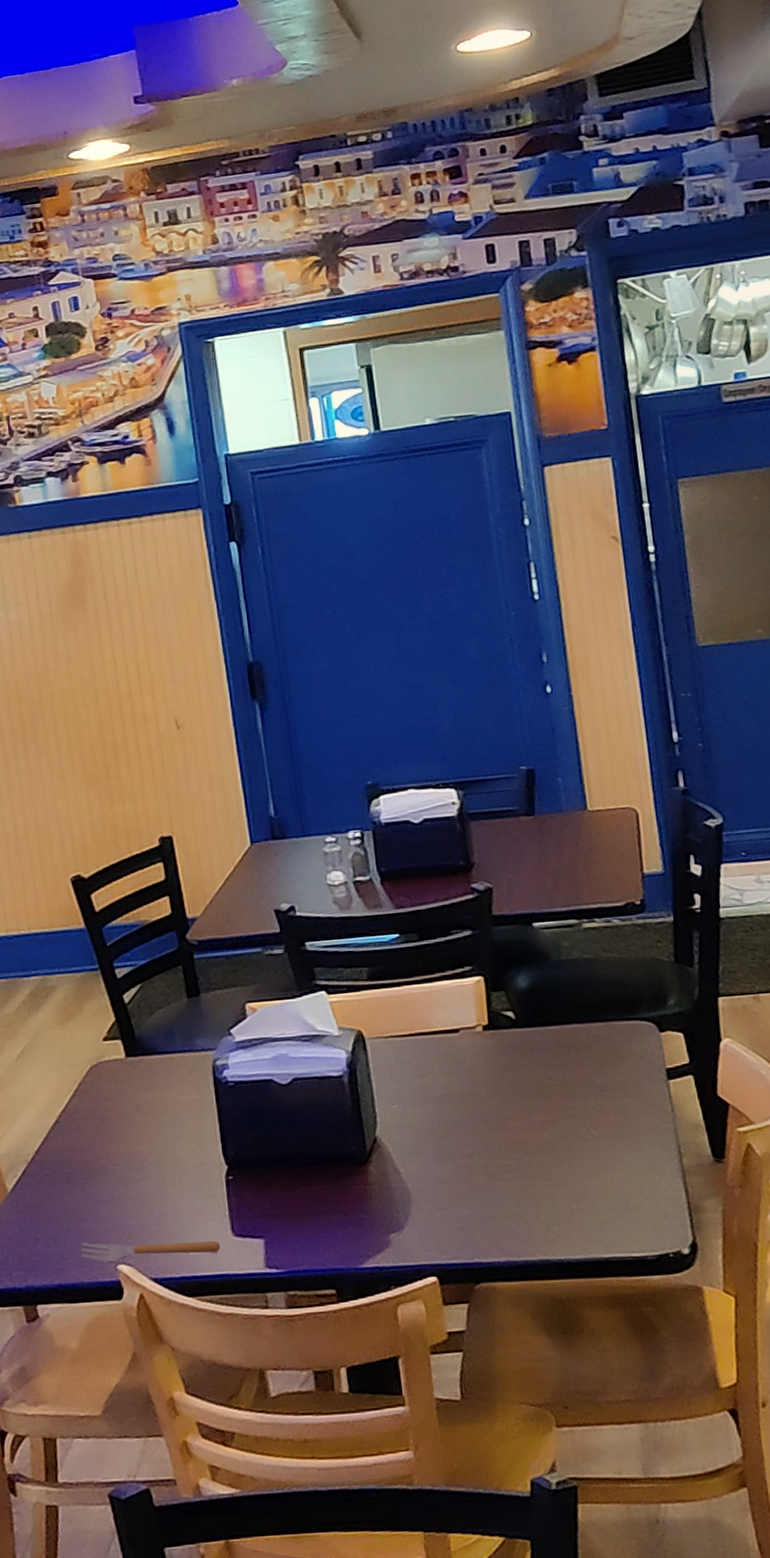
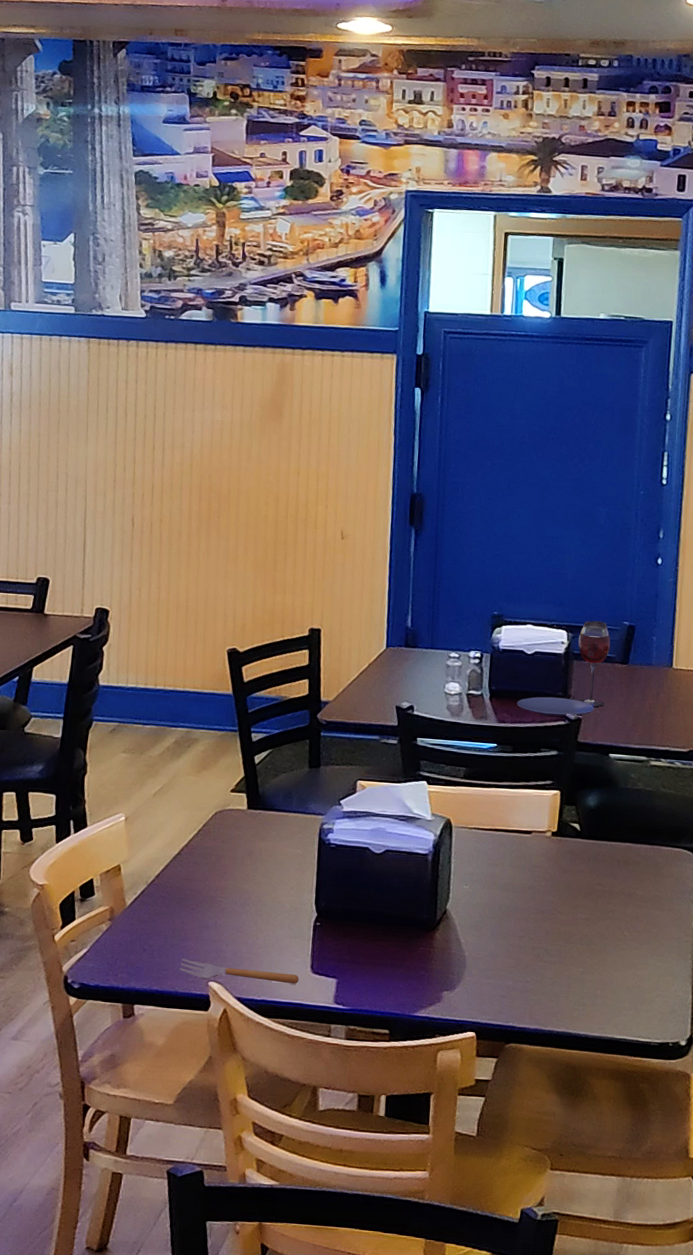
plate: none [413,866,505,892] -> present [516,696,595,718]
wineglass: none [471,770,516,872] -> present [578,620,611,708]

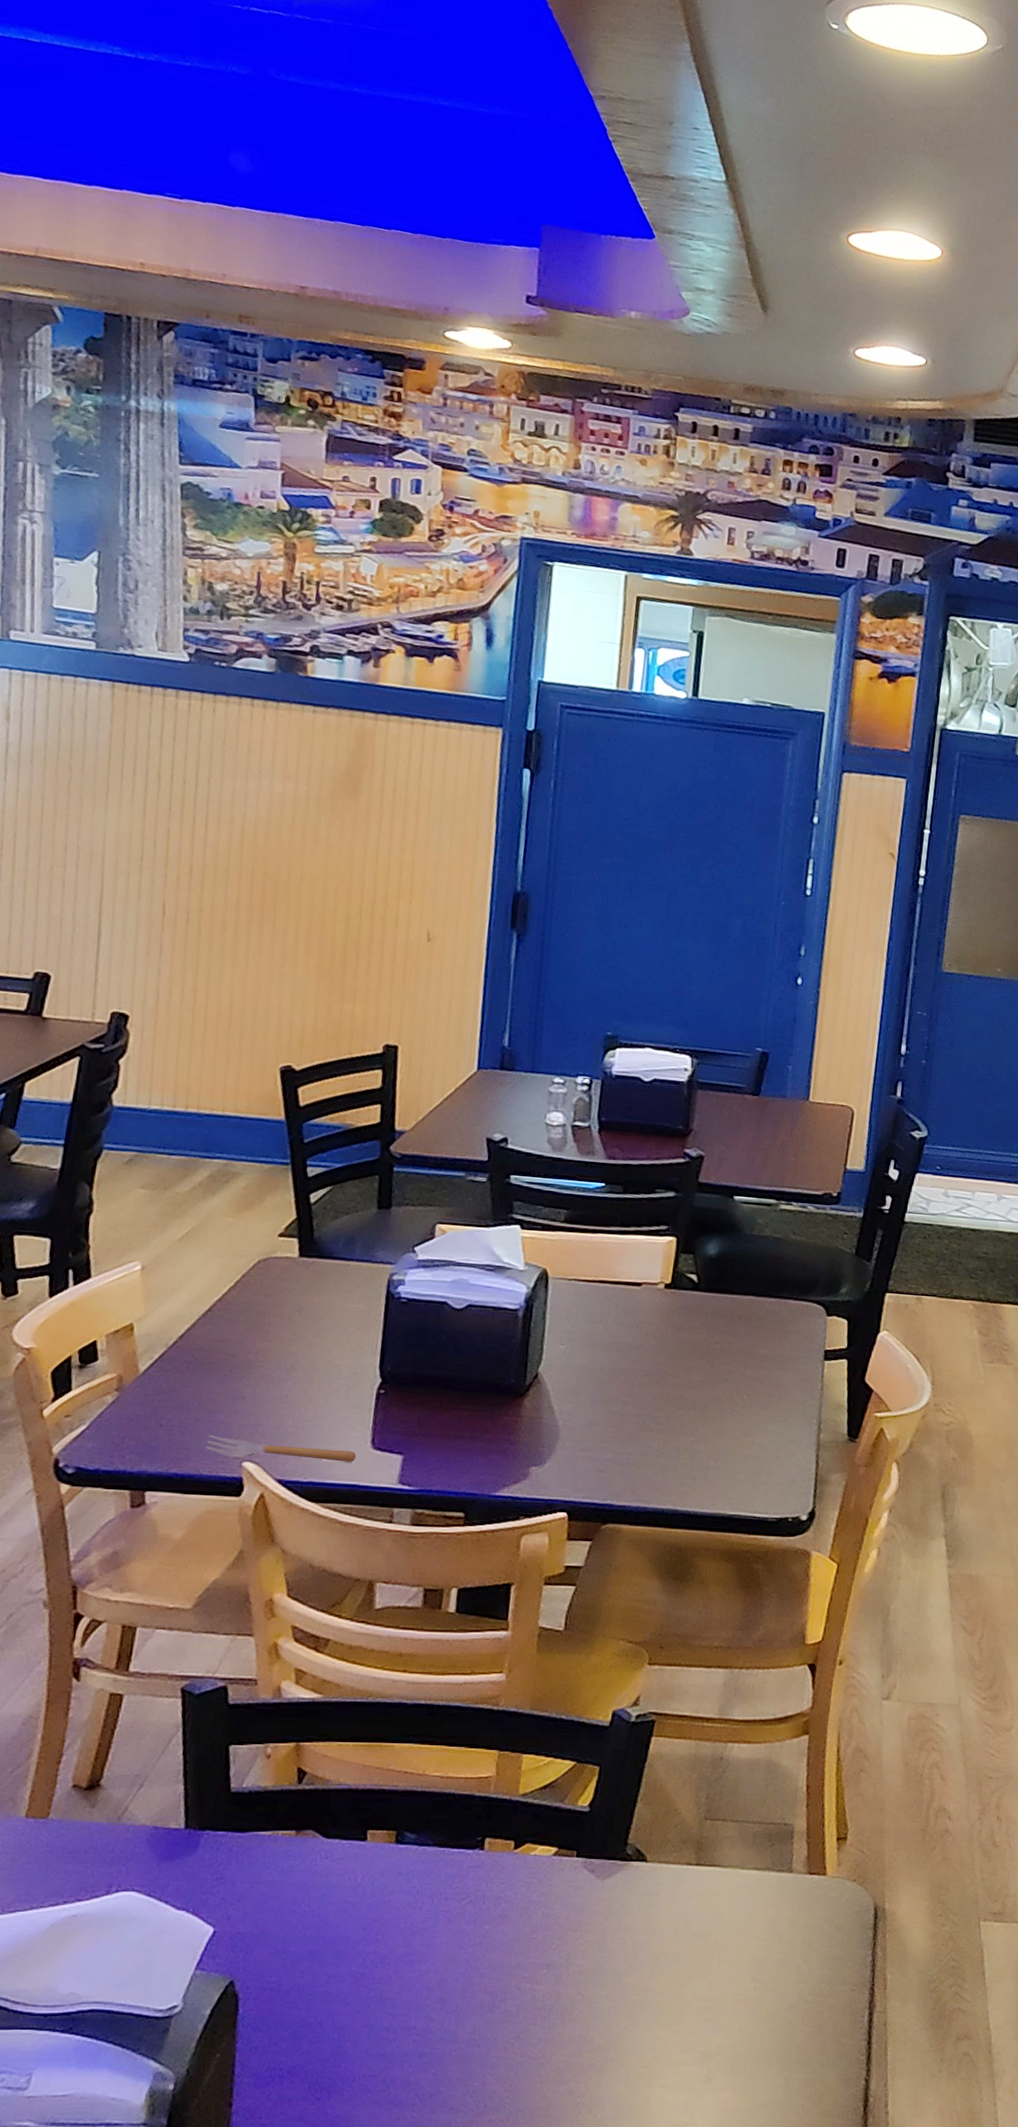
plate: present [516,696,595,718] -> none [629,1130,720,1155]
wineglass: present [578,620,611,708] -> none [701,1045,741,1144]

